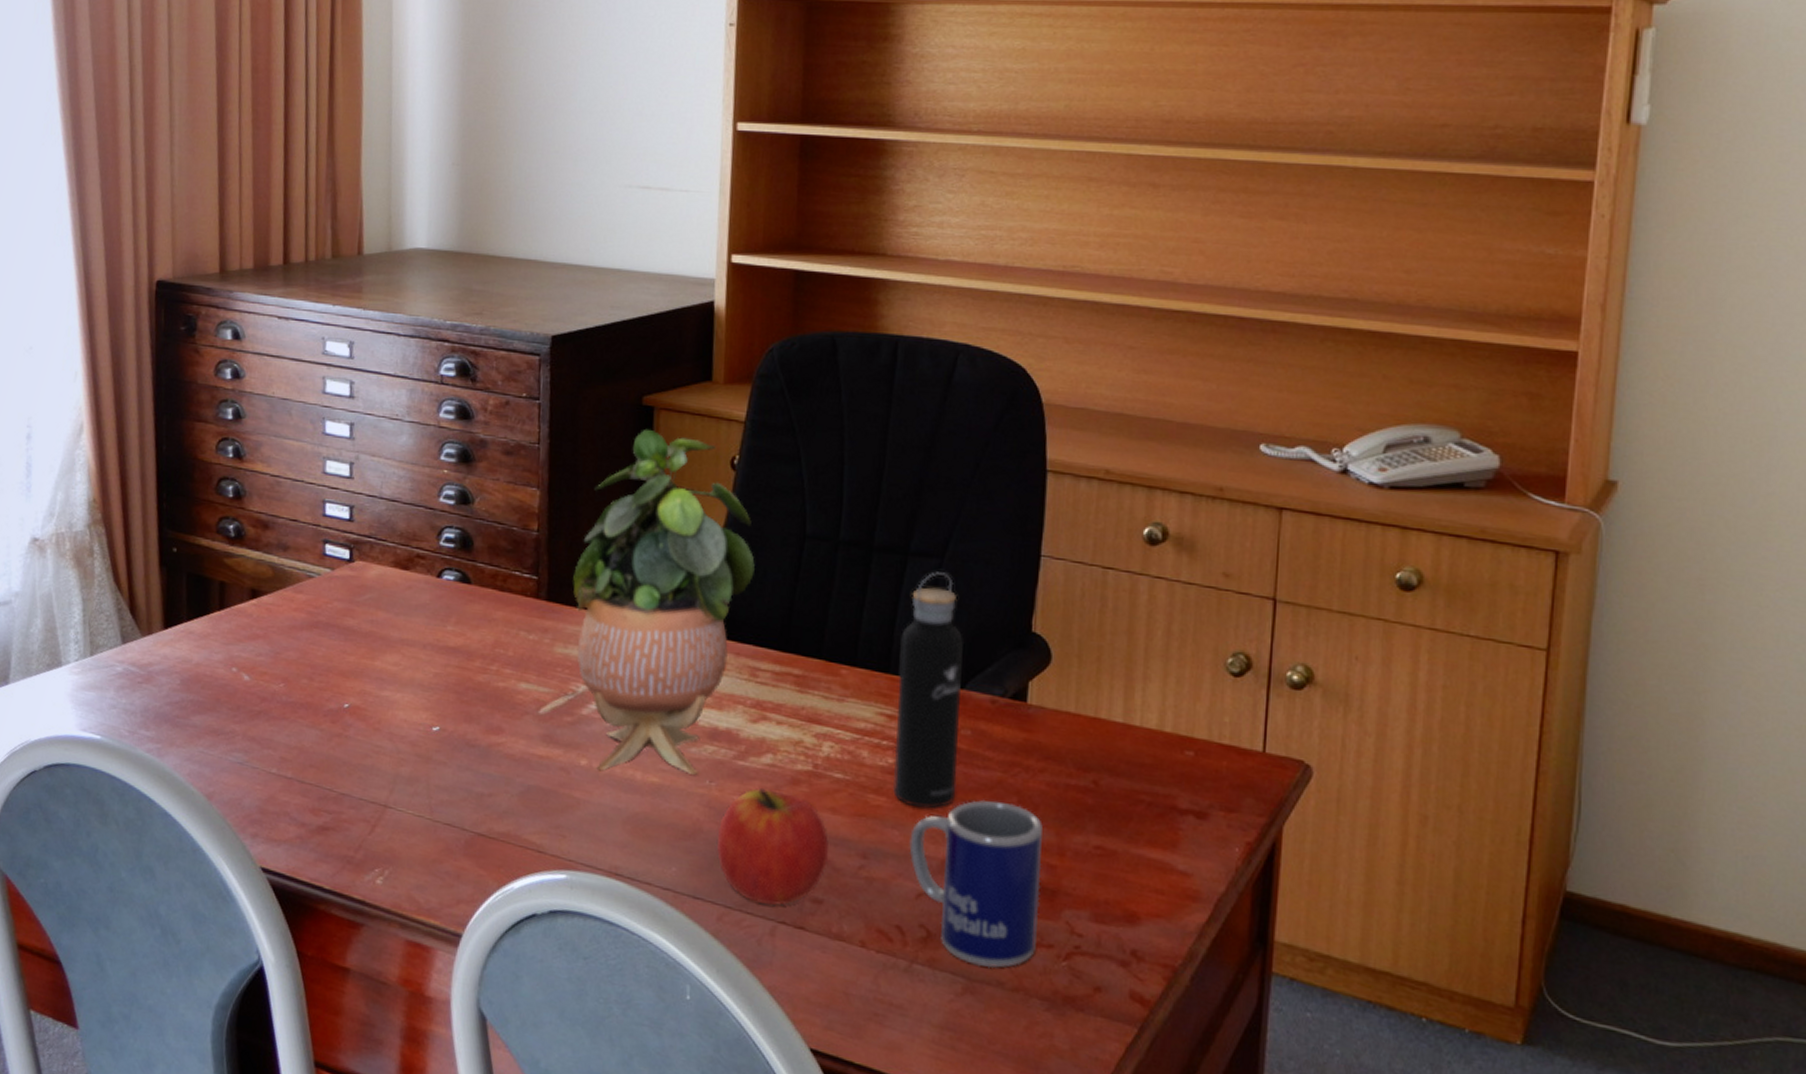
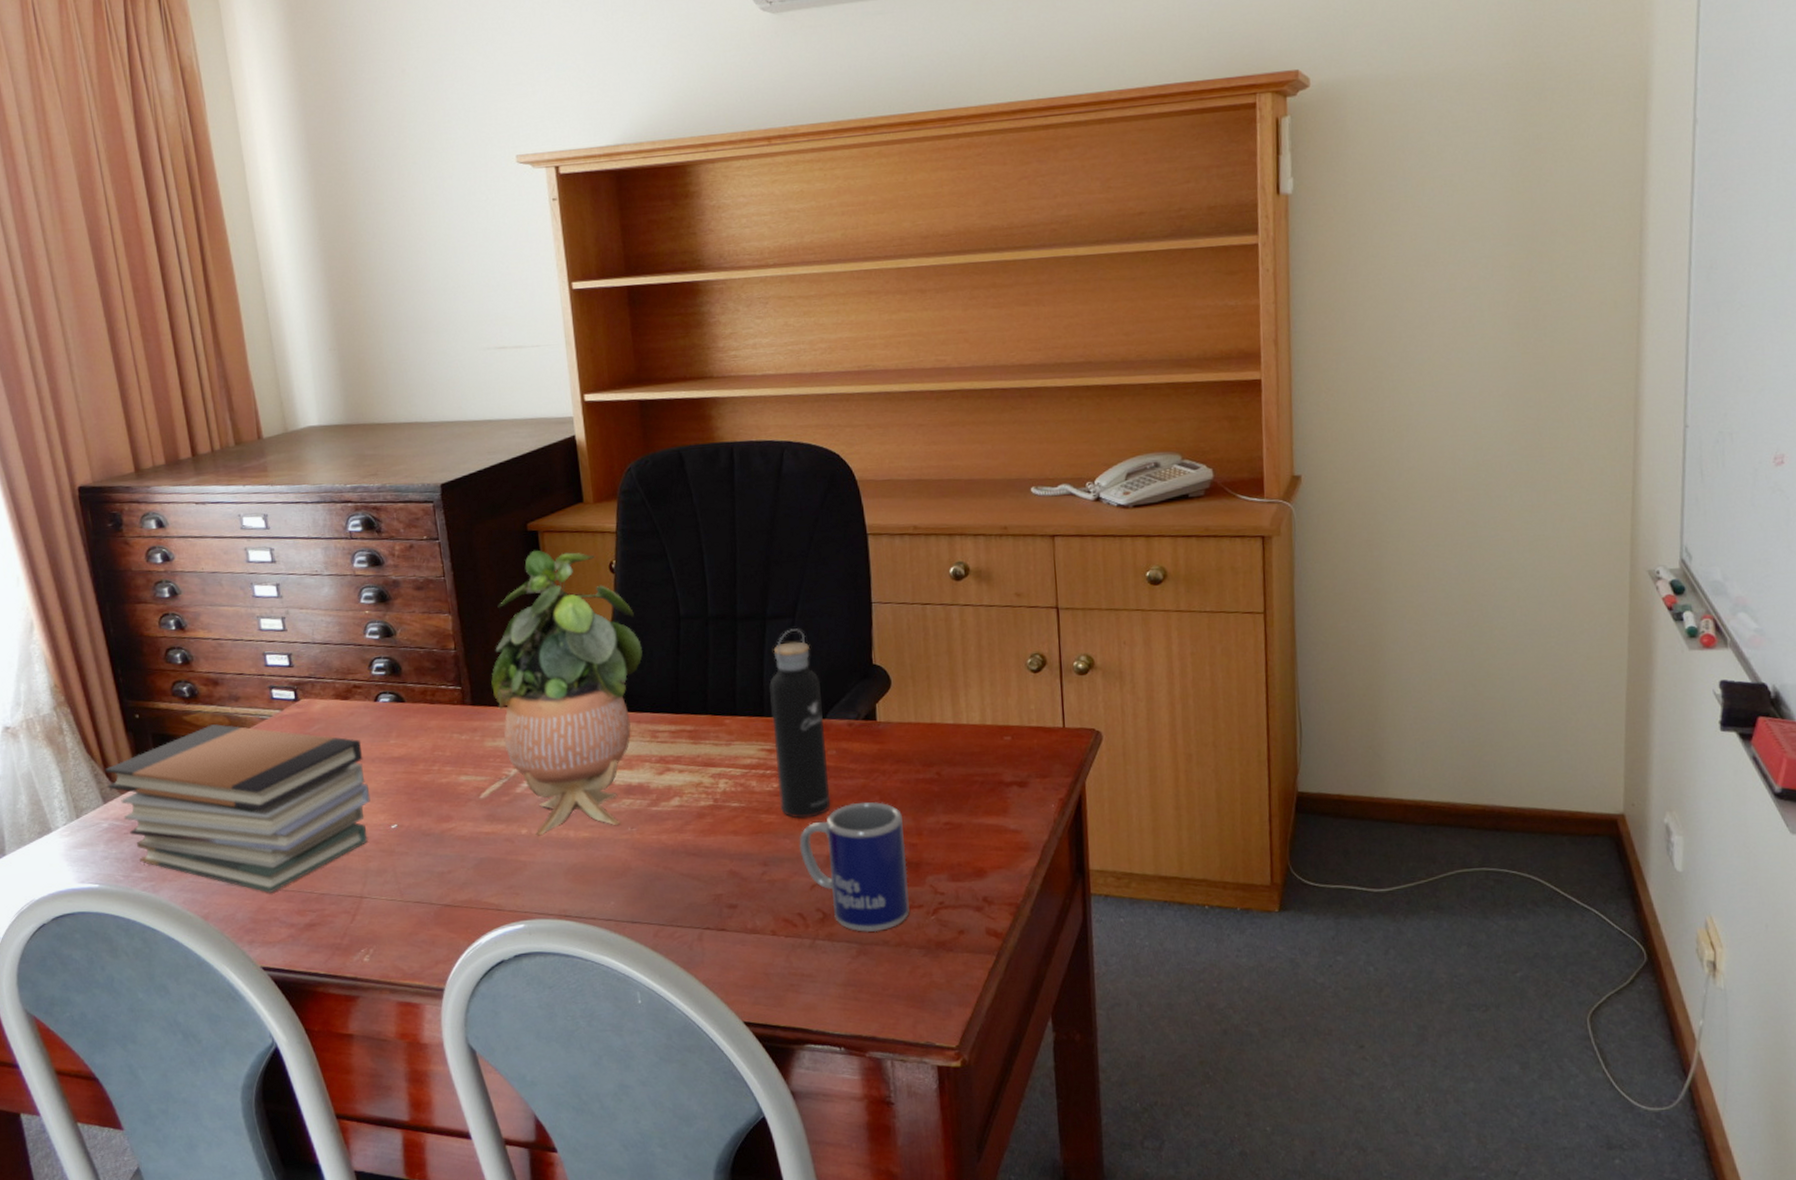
book stack: none [129,573,415,782] -> present [105,724,371,893]
apple: present [716,788,829,906] -> none [643,825,736,917]

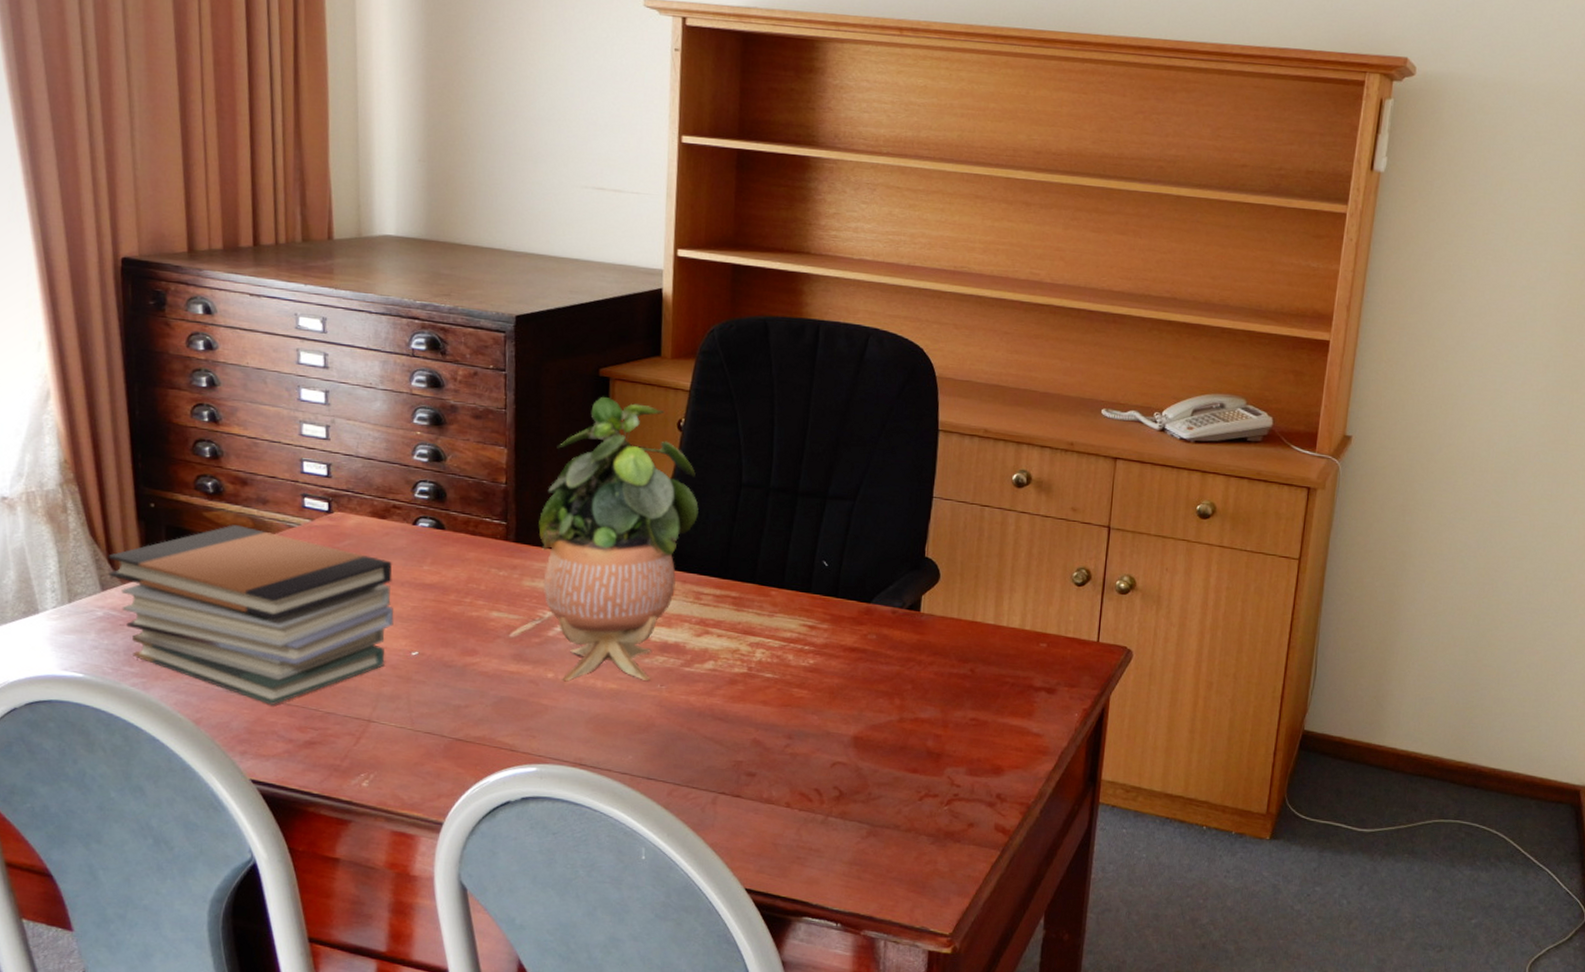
water bottle: present [769,628,831,818] -> none [813,511,872,697]
mug: present [799,801,910,933] -> none [825,688,931,816]

